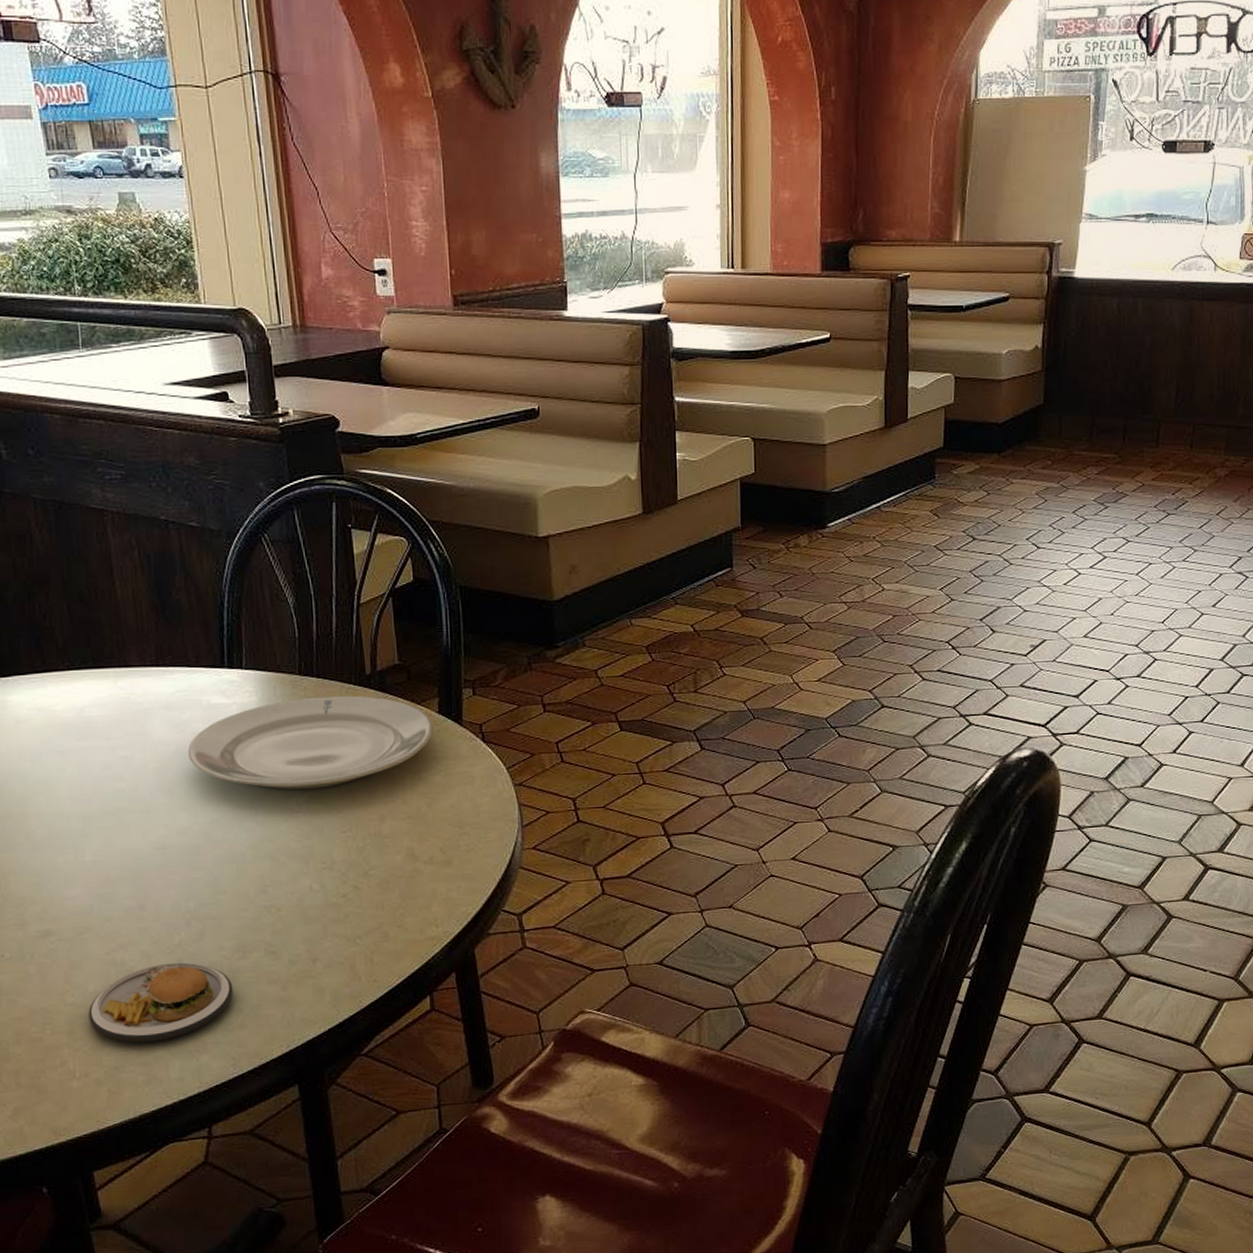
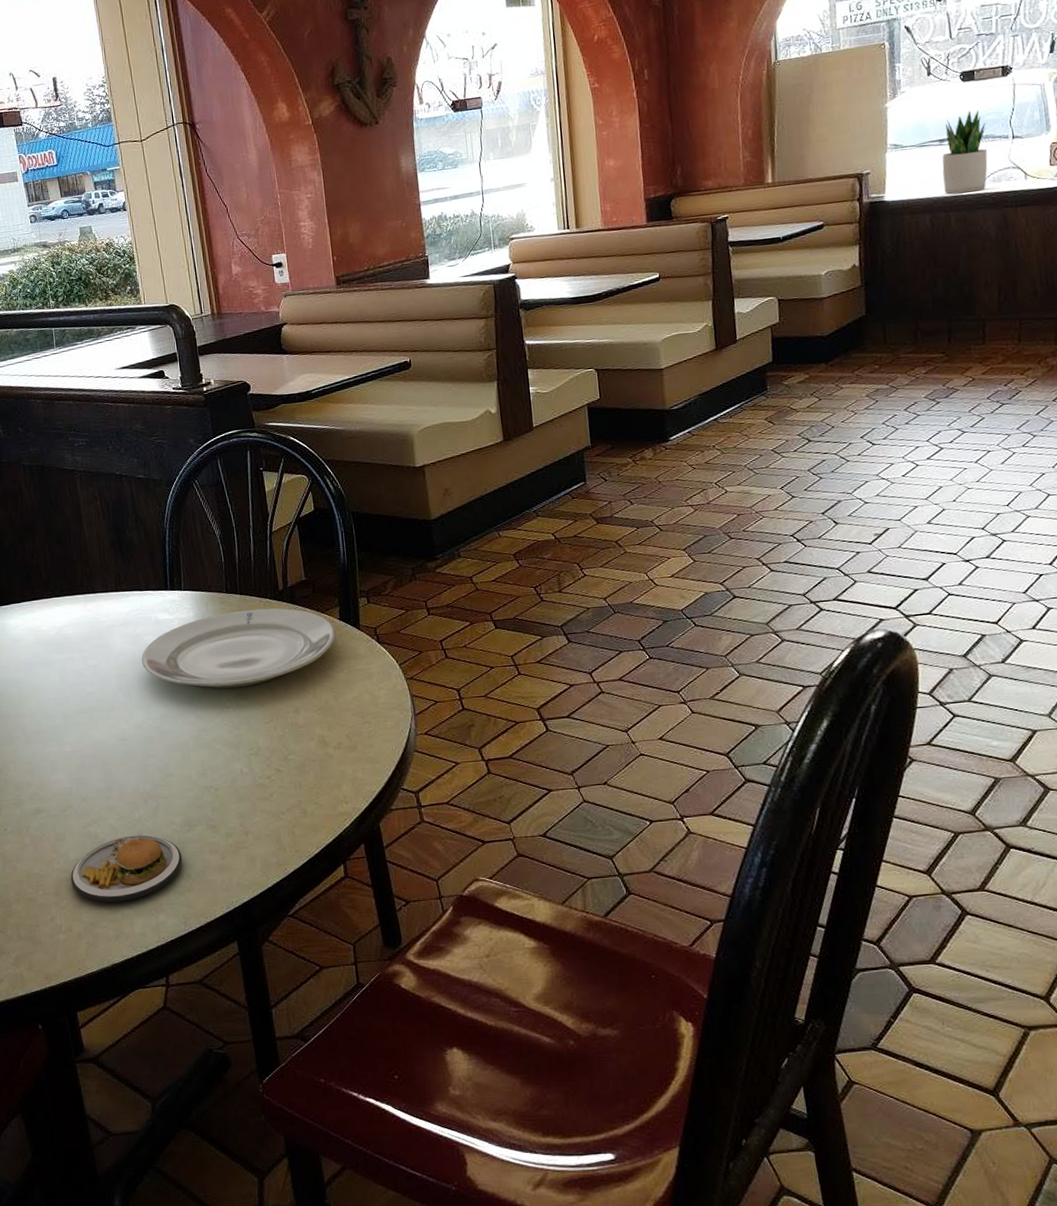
planter: none [1135,186,1182,279] -> present [942,110,988,195]

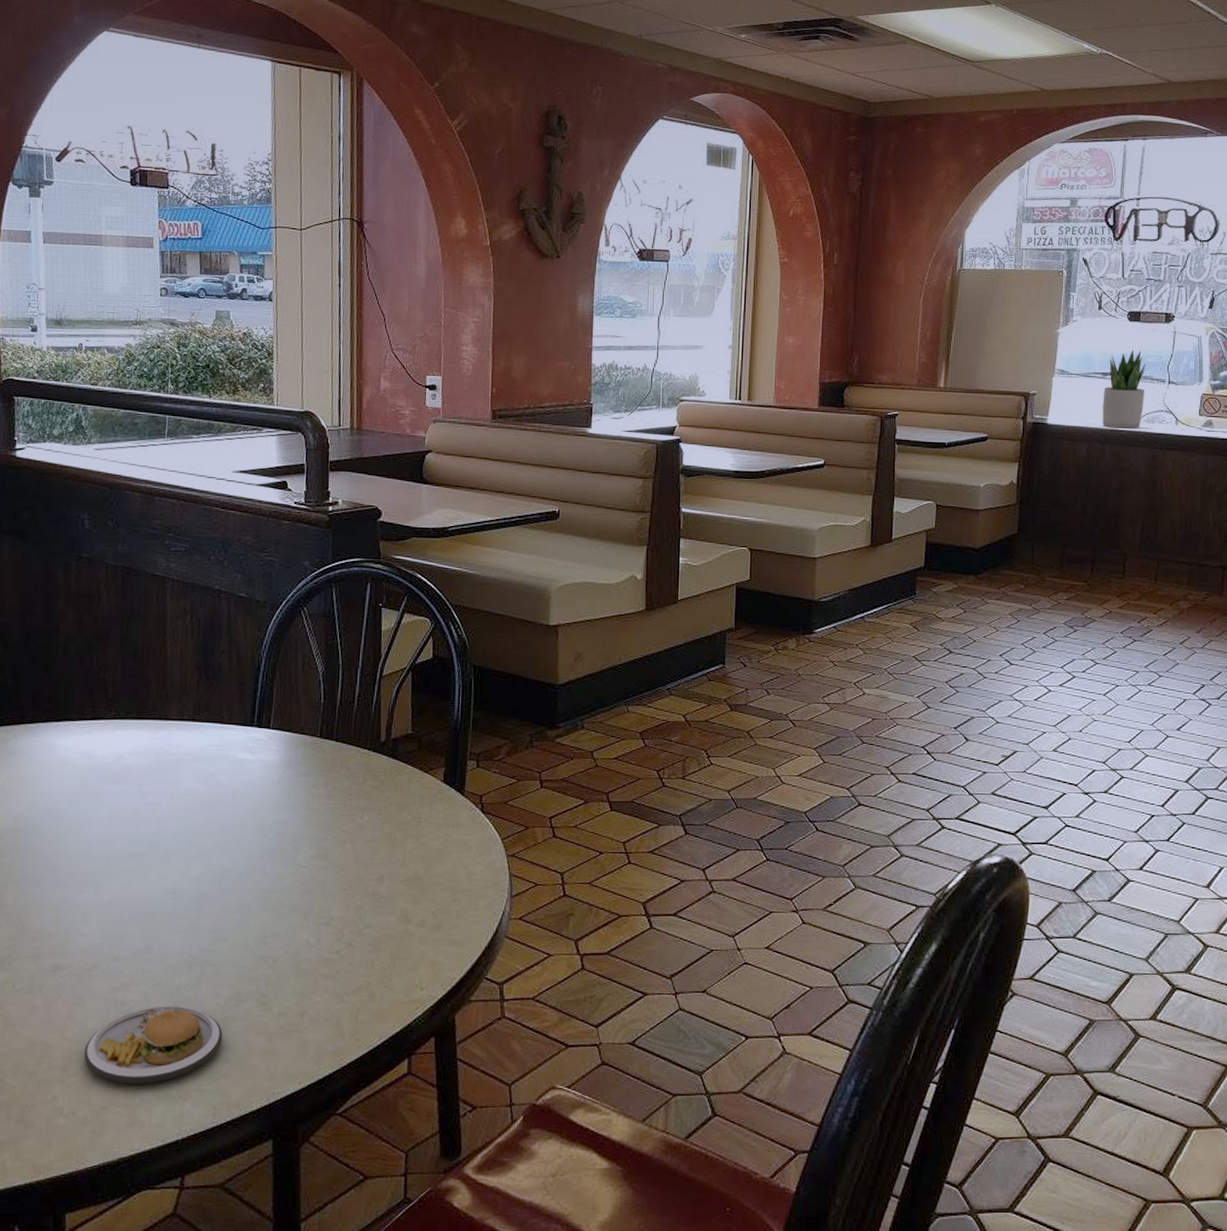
plate: present [142,608,336,689] -> none [211,759,438,846]

